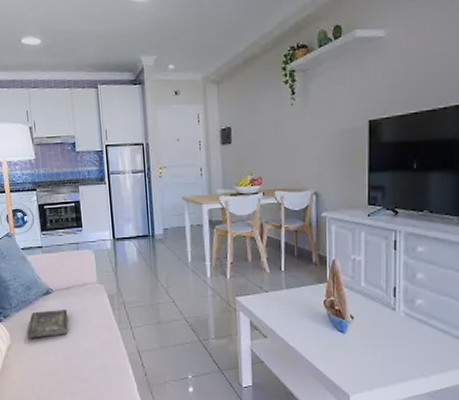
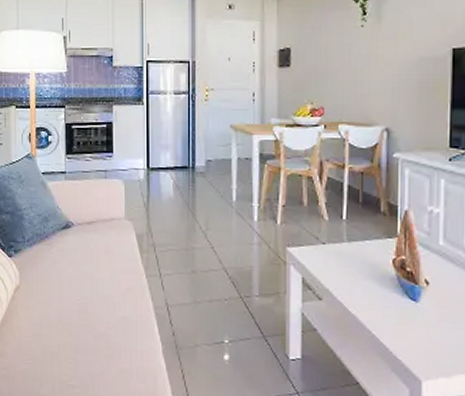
book: present [26,310,68,339] -> none [38,247,88,280]

